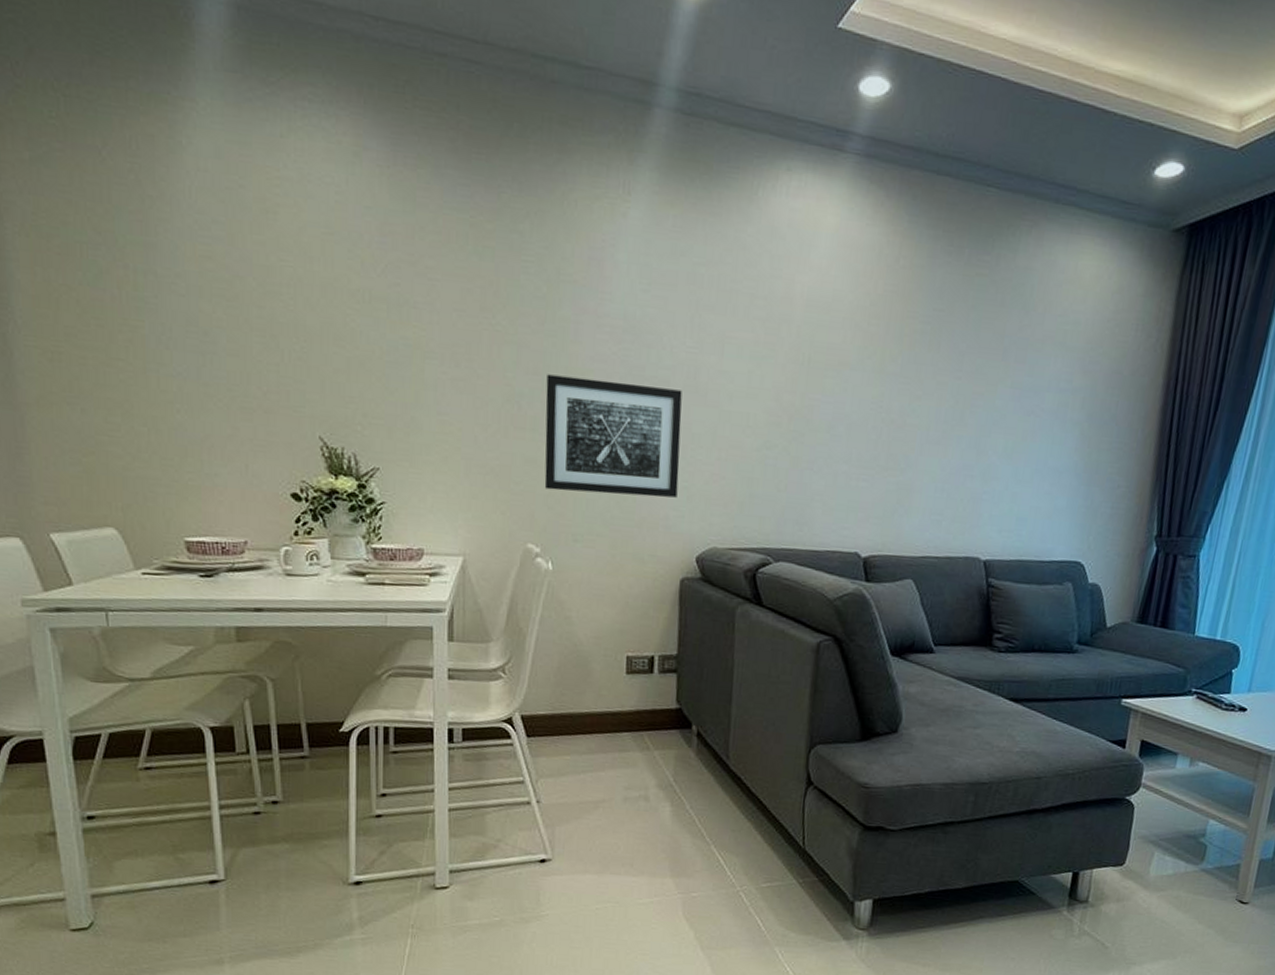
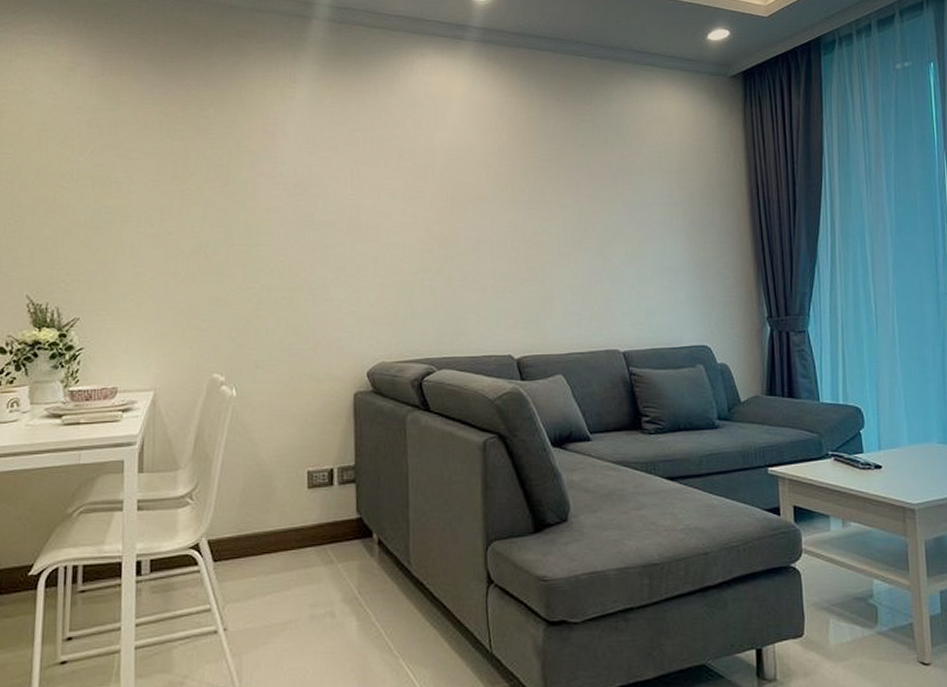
wall art: present [544,374,682,498] -> none [228,226,348,324]

